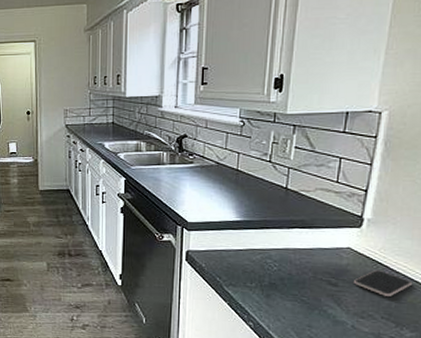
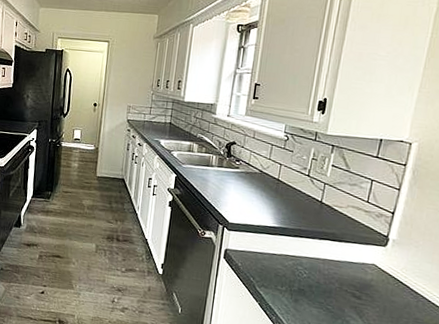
smartphone: present [354,270,412,296] -> none [376,288,429,315]

